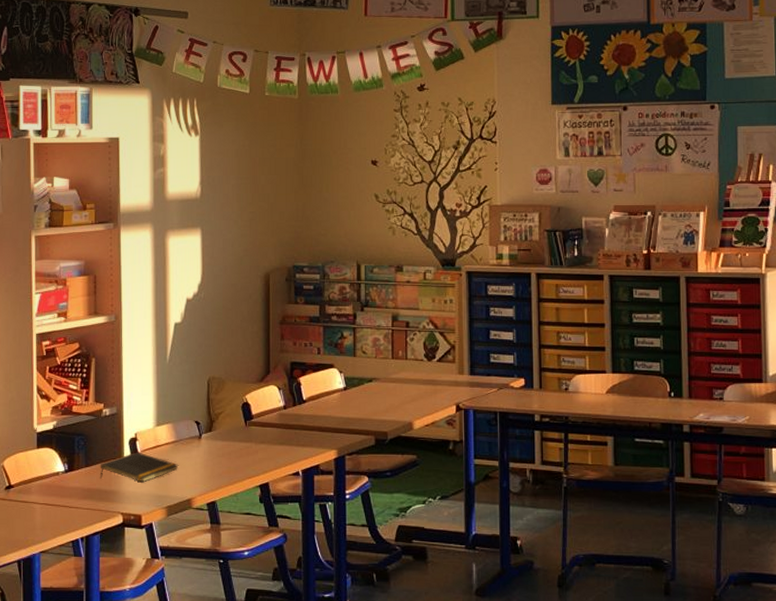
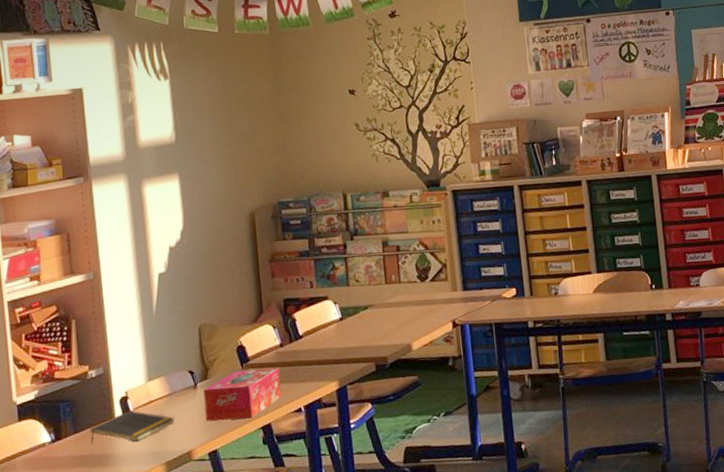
tissue box: none [207,426,281,475] -> present [203,367,282,421]

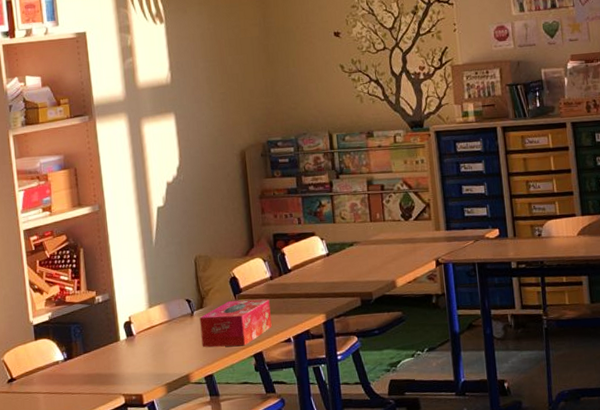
notepad: present [90,410,175,444] -> none [98,334,174,364]

